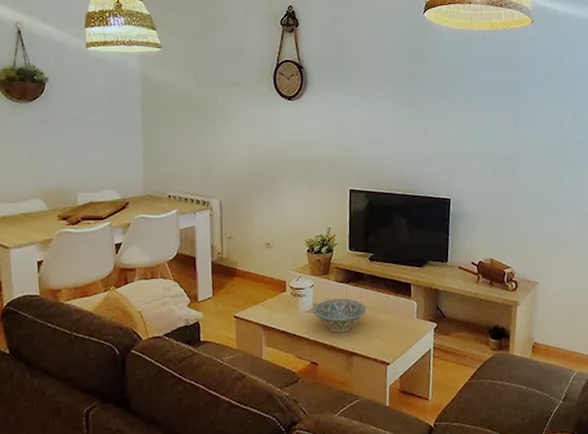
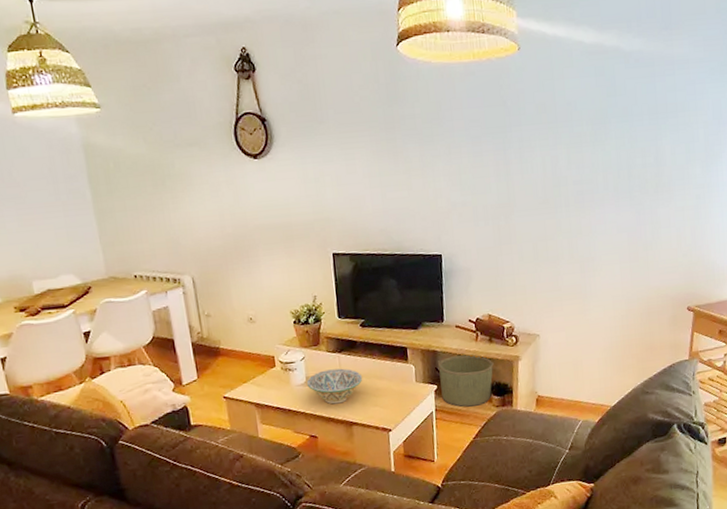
basket: none [439,296,494,348] -> present [437,354,495,407]

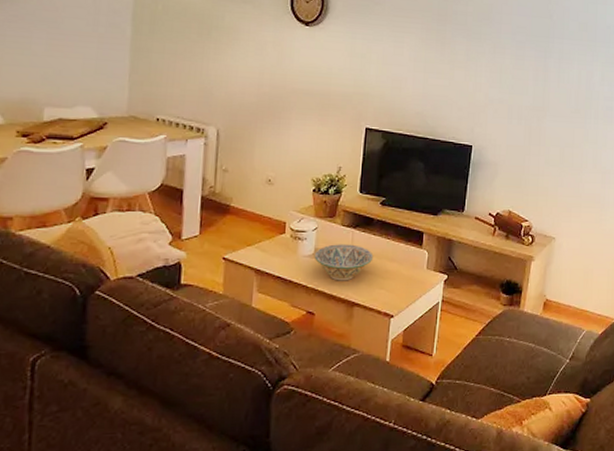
basket: present [437,354,495,407] -> none [451,248,508,302]

